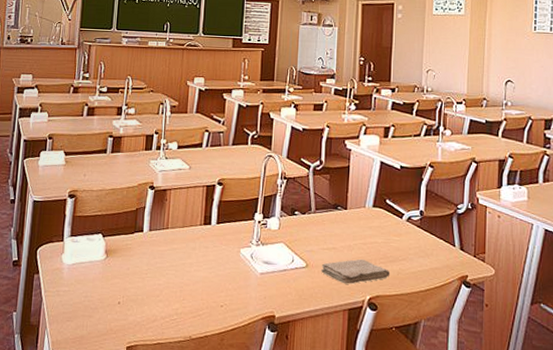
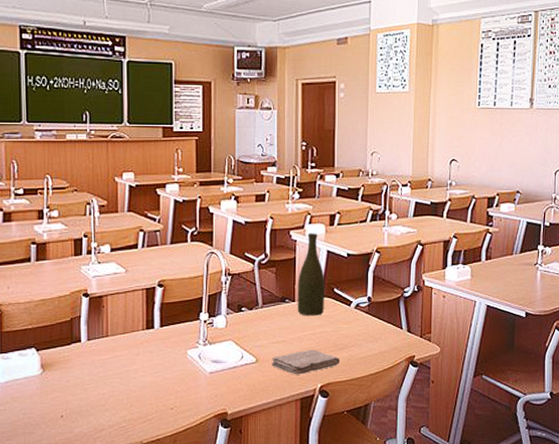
bottle: none [349,143,378,226] -> present [297,233,325,316]

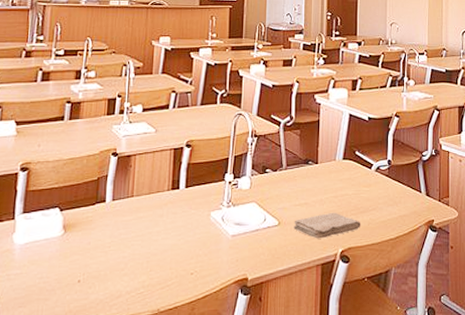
bottle: present [297,233,325,316] -> none [320,97,347,178]

